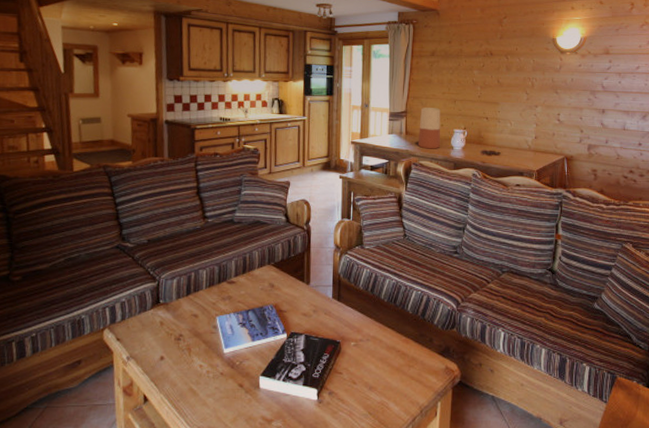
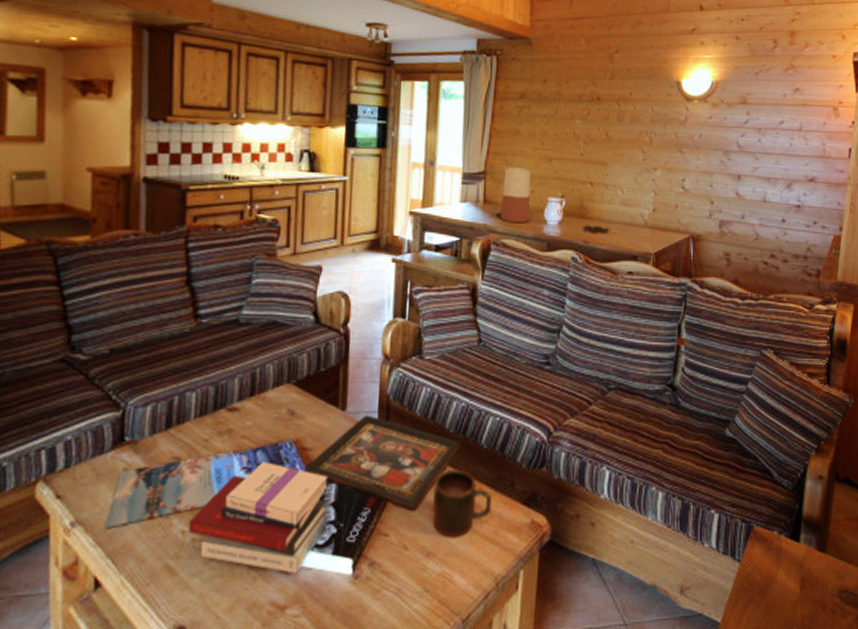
magazine: none [149,310,235,363] -> present [105,450,236,530]
books: none [204,319,299,398] -> present [187,462,329,574]
decorative tray: none [282,288,392,358] -> present [305,415,460,512]
mug: none [373,328,417,376] -> present [432,470,493,537]

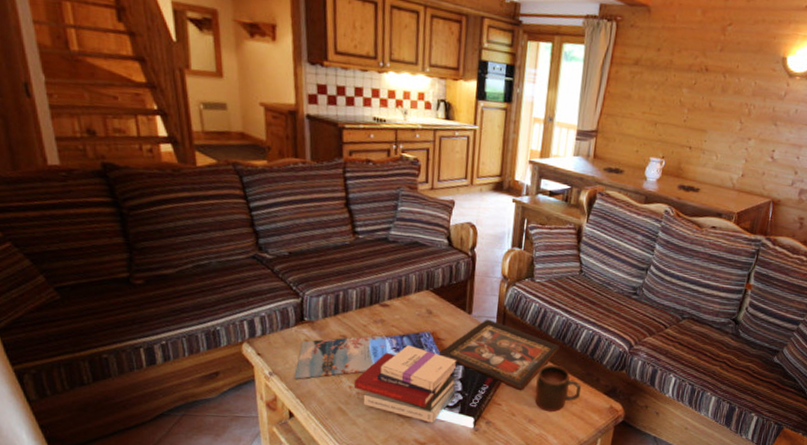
vase: present [501,167,531,224] -> none [607,128,637,179]

